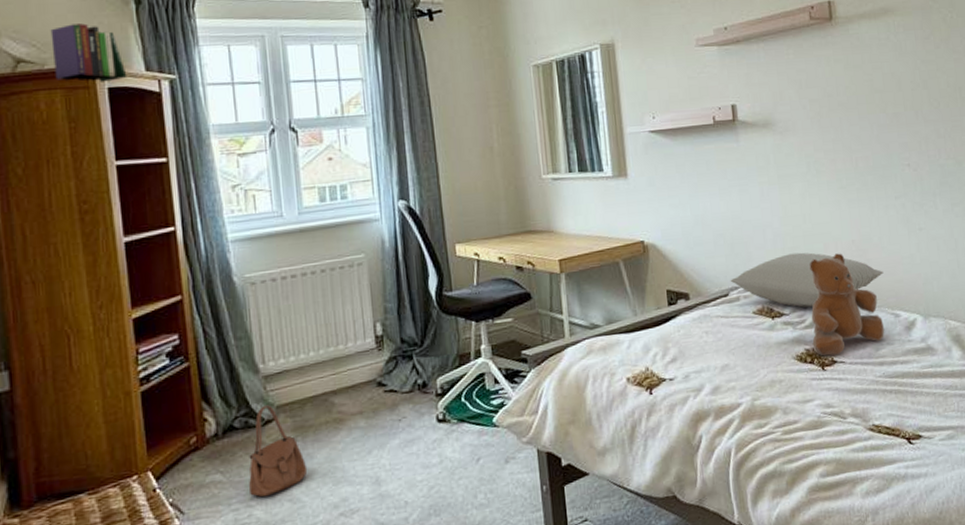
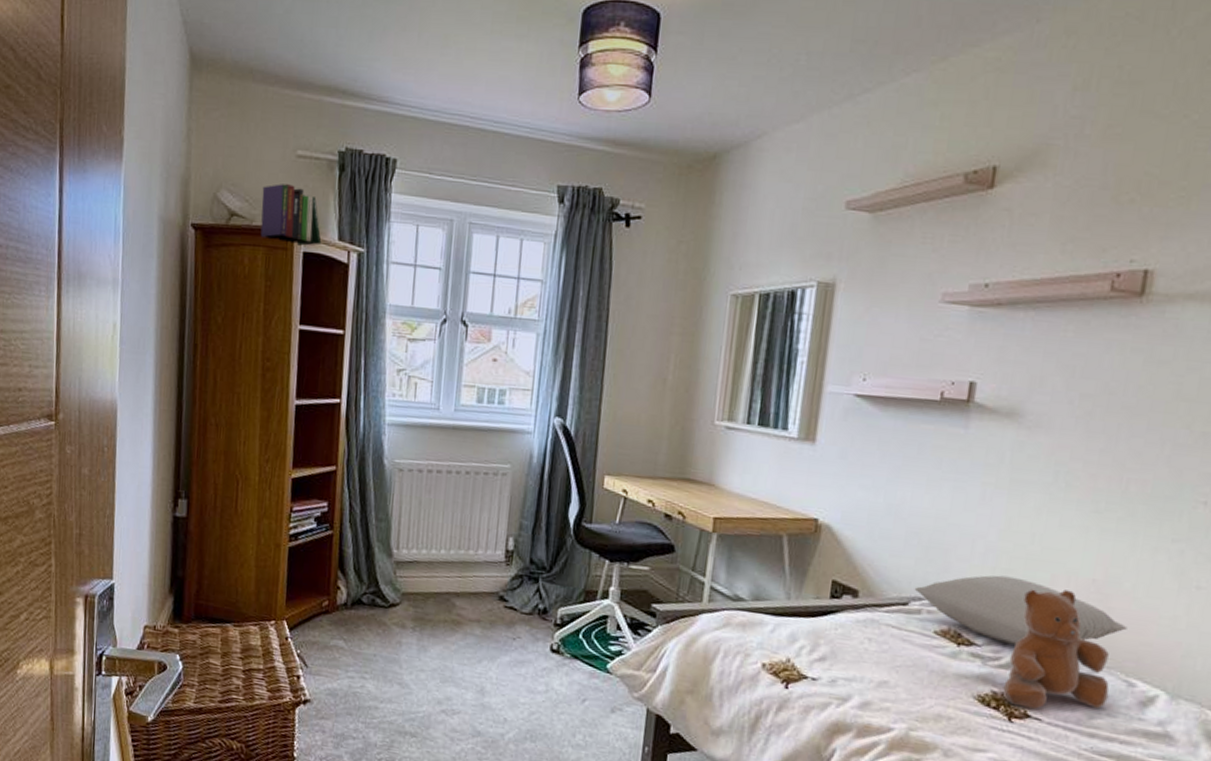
handbag: present [249,405,308,498] -> none [366,589,420,675]

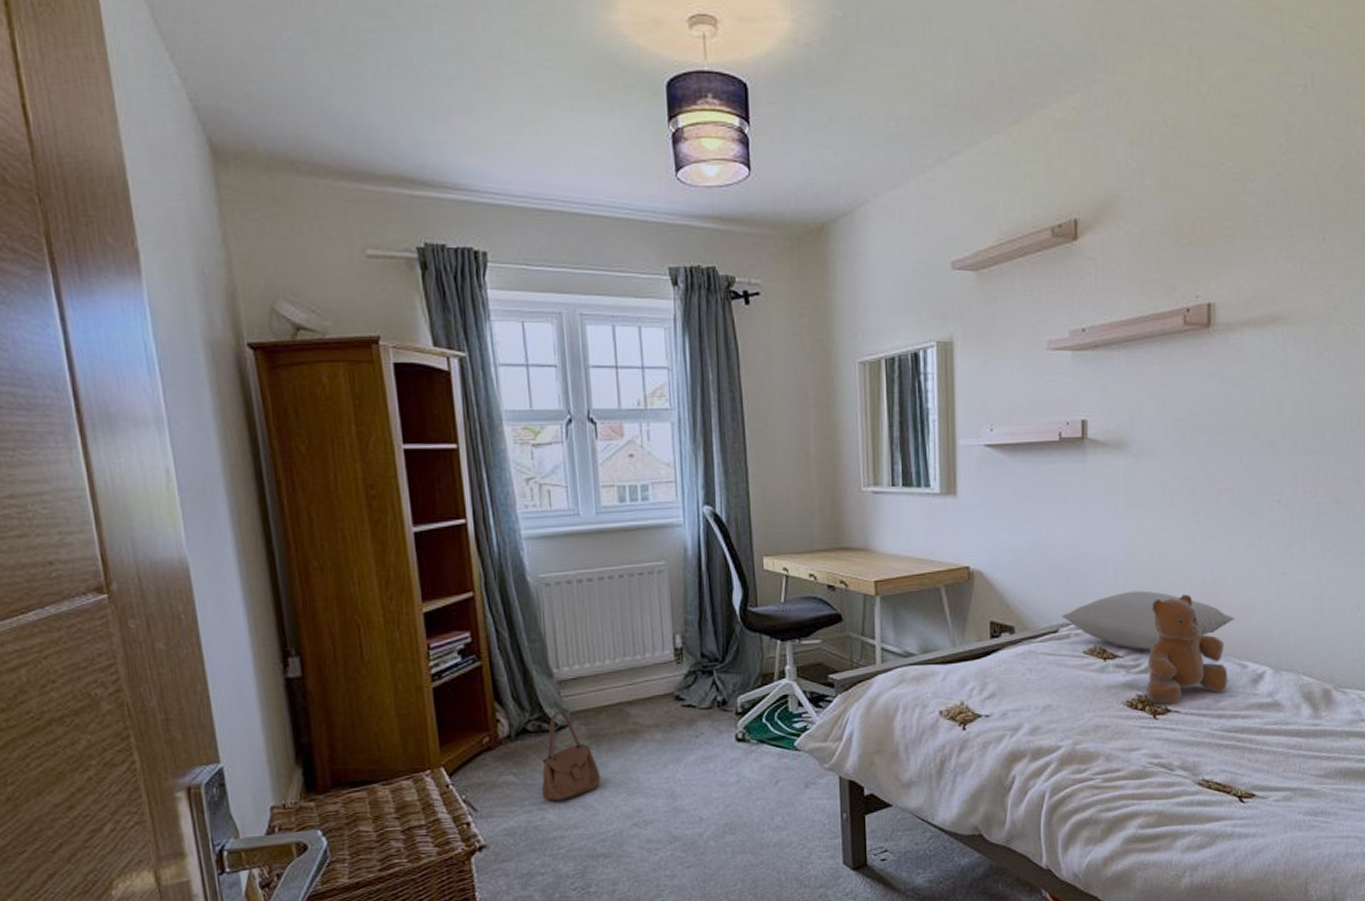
books: present [260,184,322,246] -> none [331,289,414,356]
handbag: none [366,589,420,675] -> present [542,710,602,802]

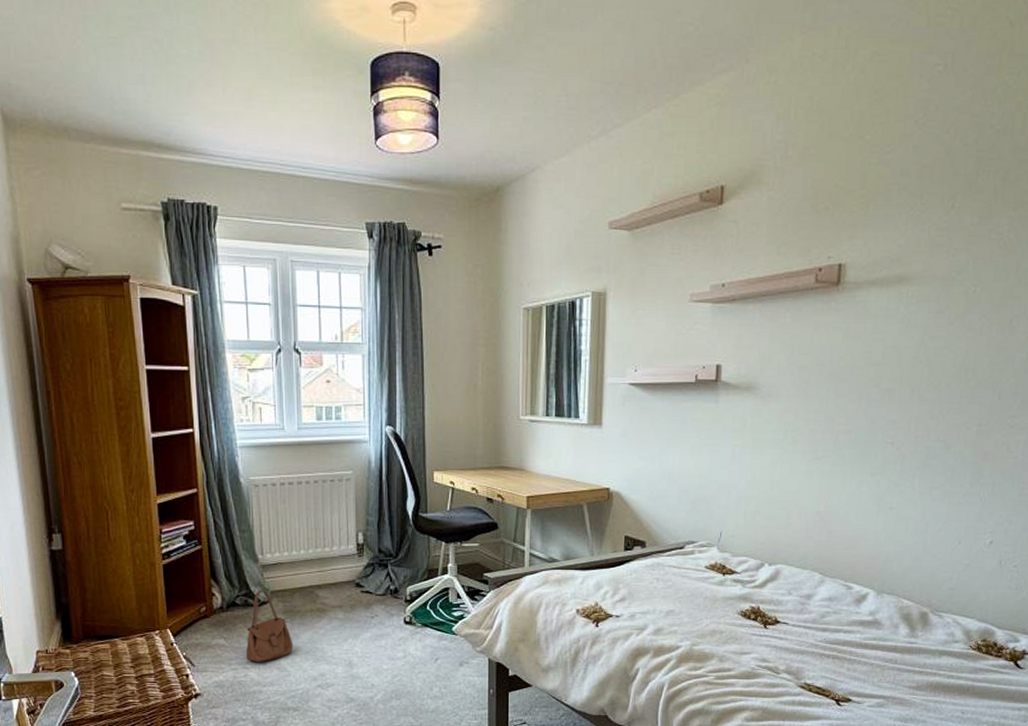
pillow: present [1061,590,1235,651] -> none [687,516,844,570]
teddy bear: present [1146,594,1229,704] -> none [758,522,834,616]

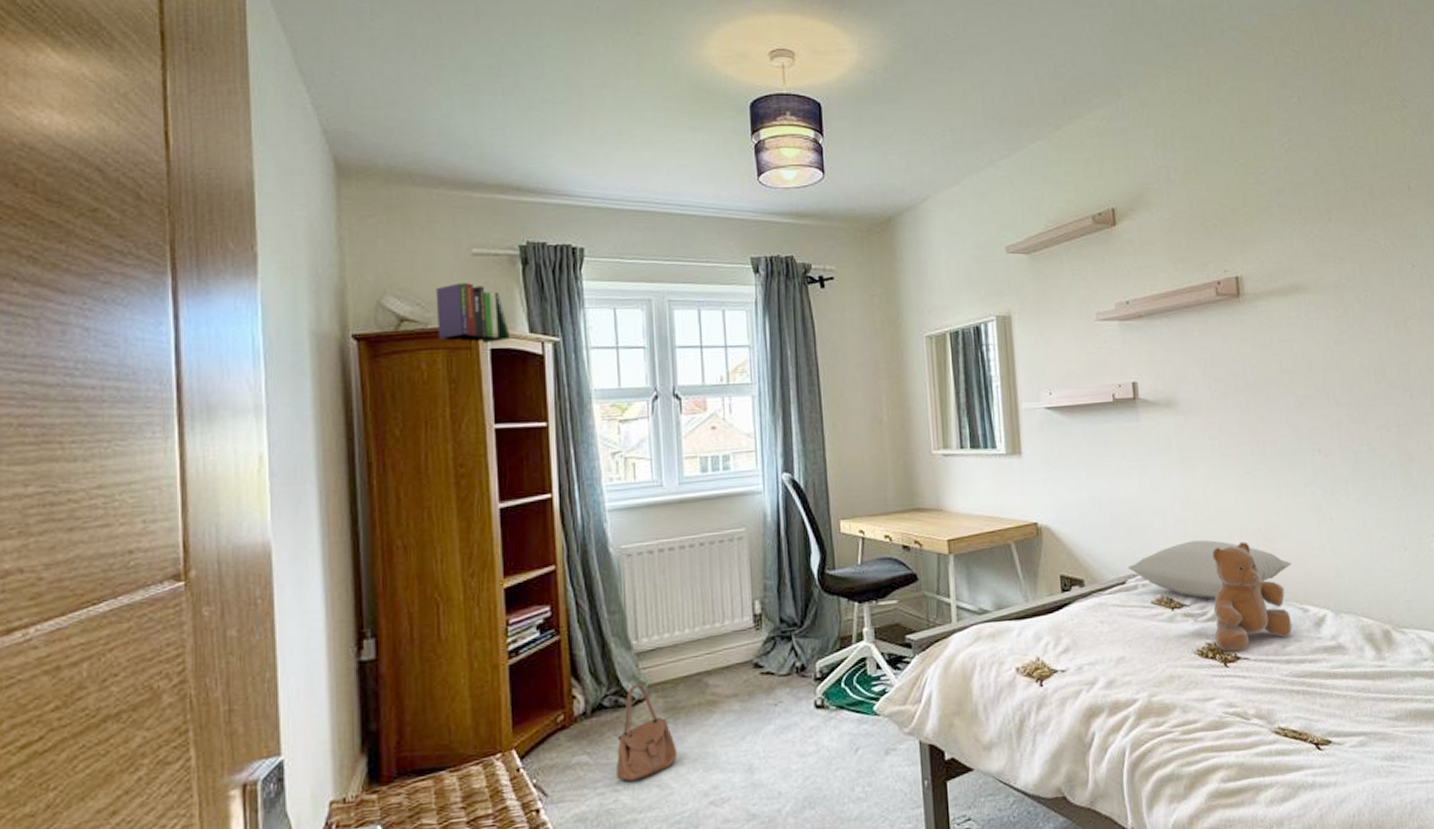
books: none [92,236,157,292] -> present [435,283,511,343]
pillow: none [687,516,844,570] -> present [1127,540,1292,599]
teddy bear: none [758,522,834,616] -> present [1212,541,1293,652]

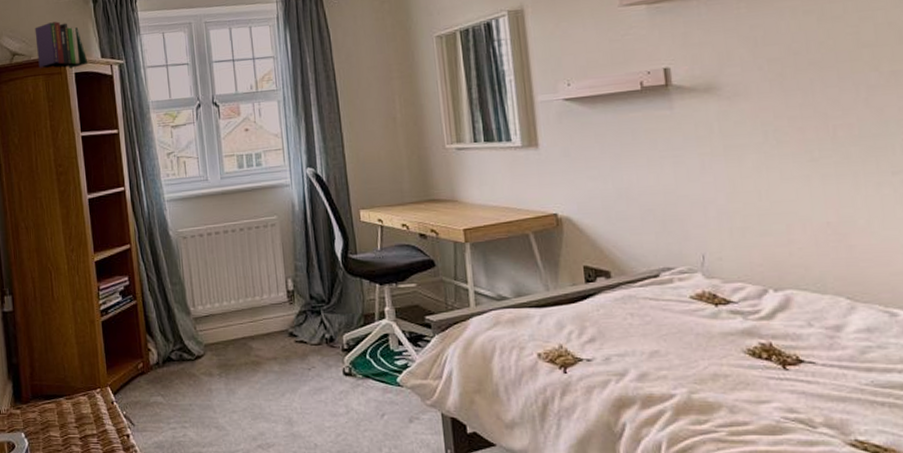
handbag: present [616,683,678,782] -> none [183,343,231,421]
pillow: present [1127,540,1292,599] -> none [661,233,874,297]
teddy bear: present [1212,541,1293,652] -> none [766,236,875,354]

